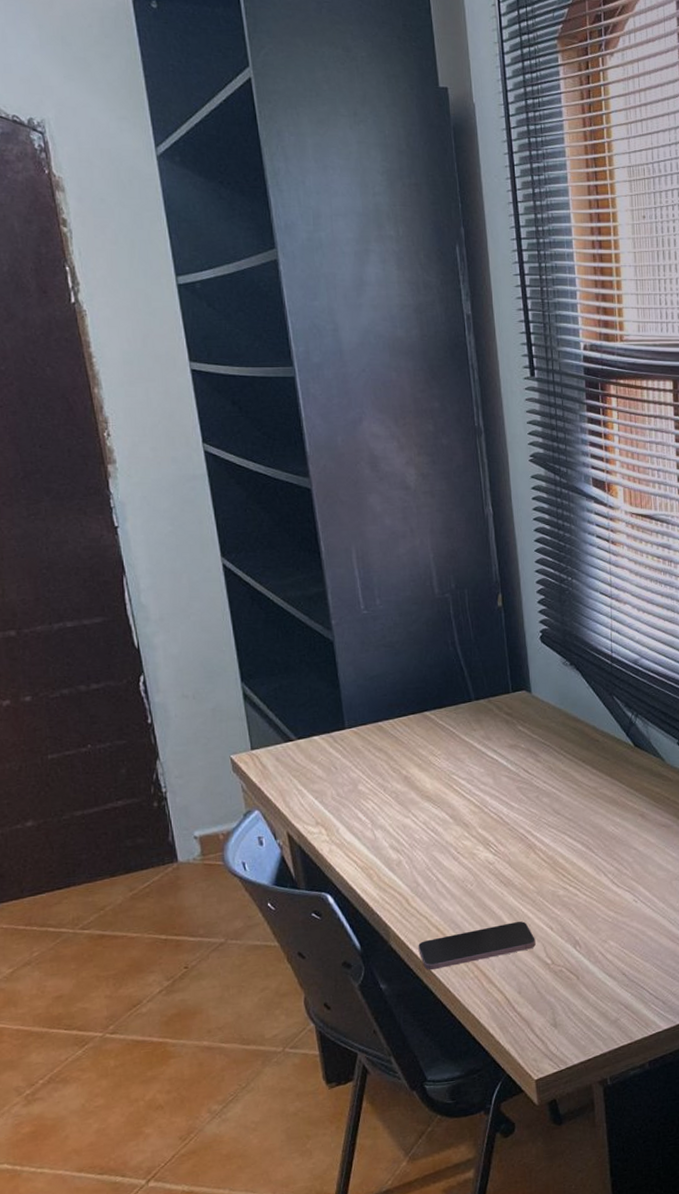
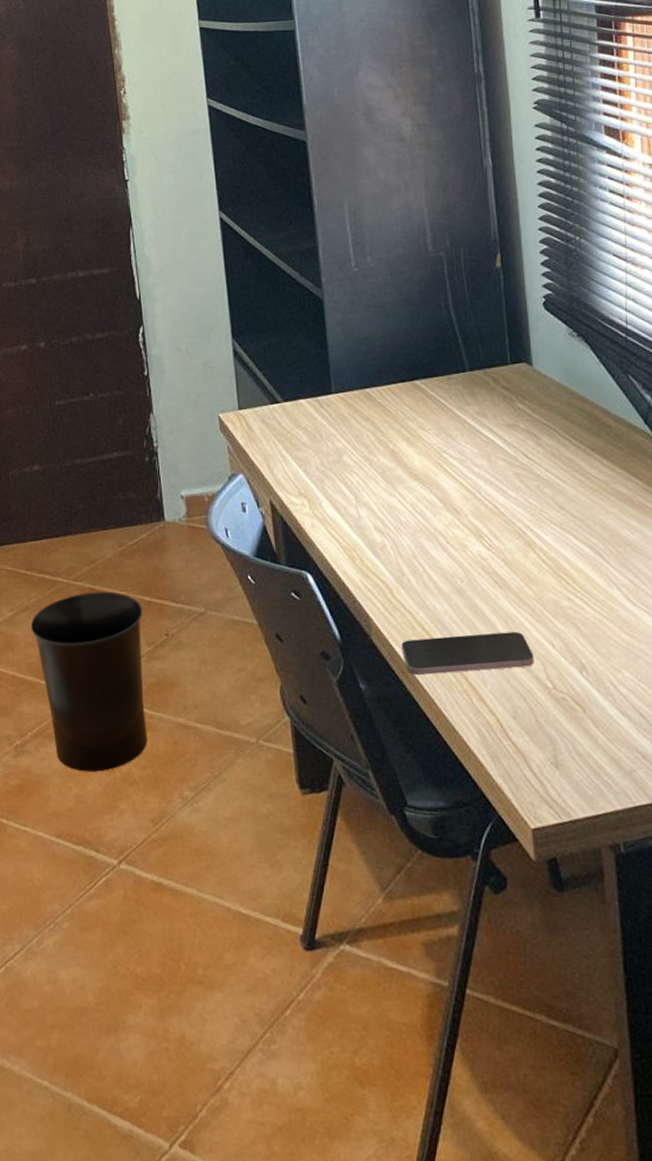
waste bin: none [34,935,171,1107] -> present [30,592,147,772]

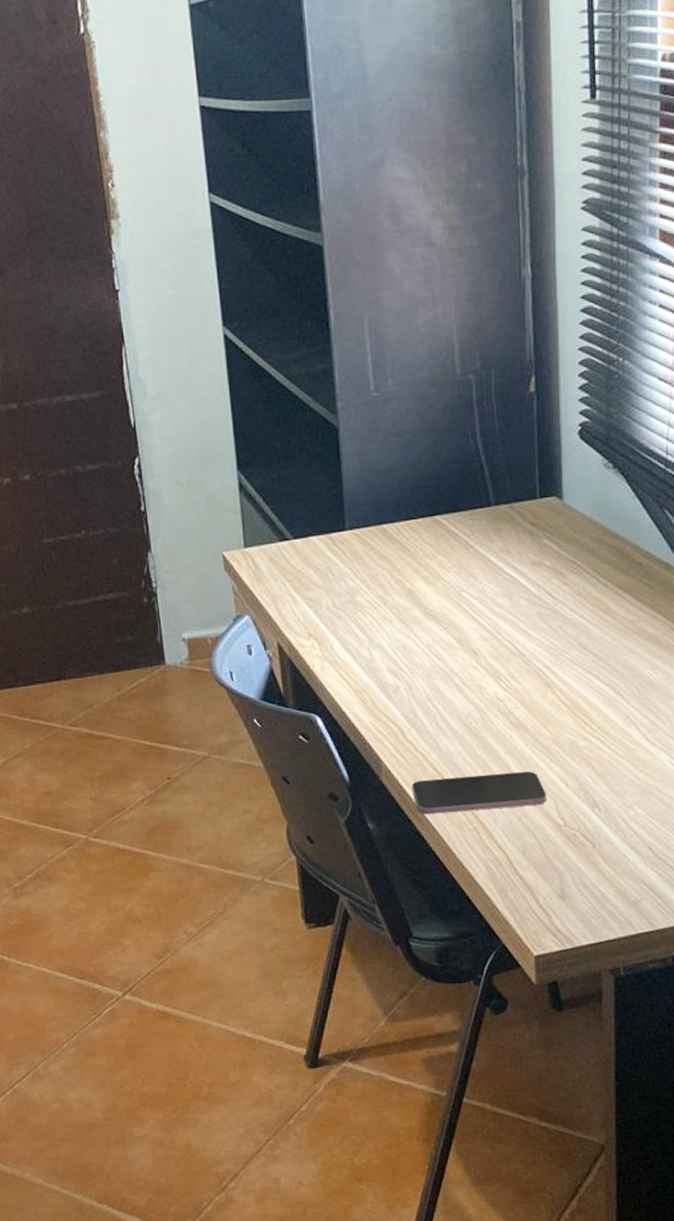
waste bin: present [30,592,147,772] -> none [25,737,150,911]

